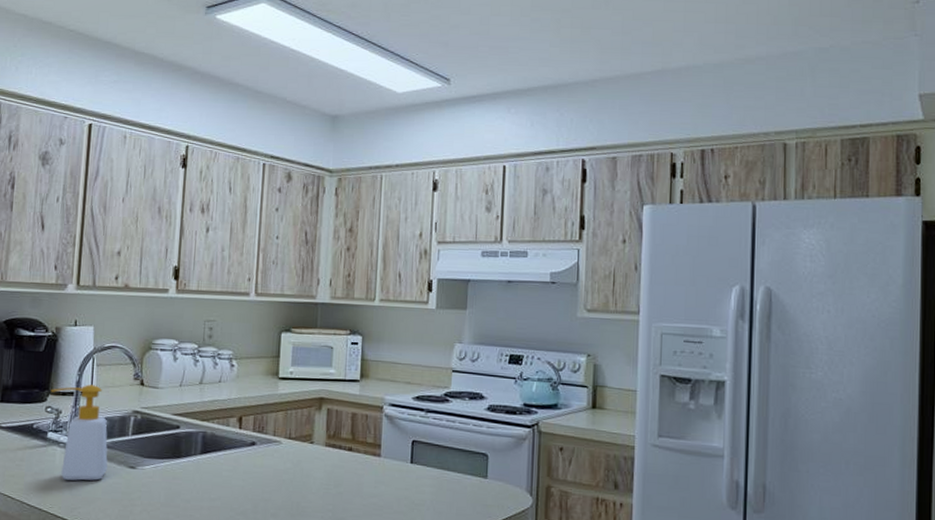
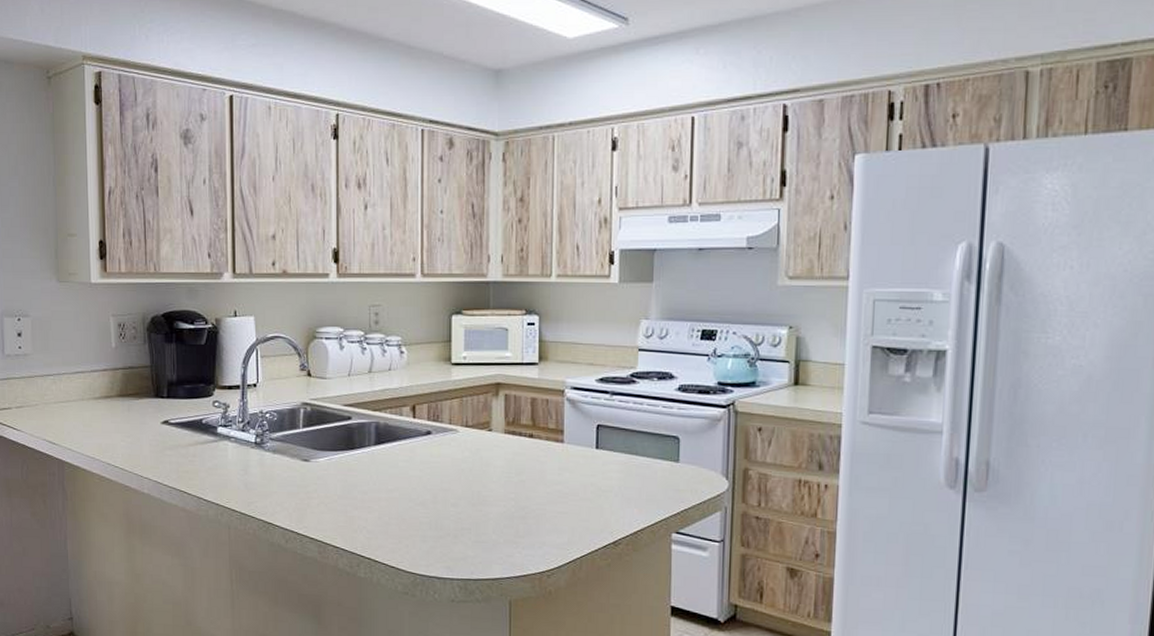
soap bottle: present [51,384,108,481] -> none [216,377,281,475]

